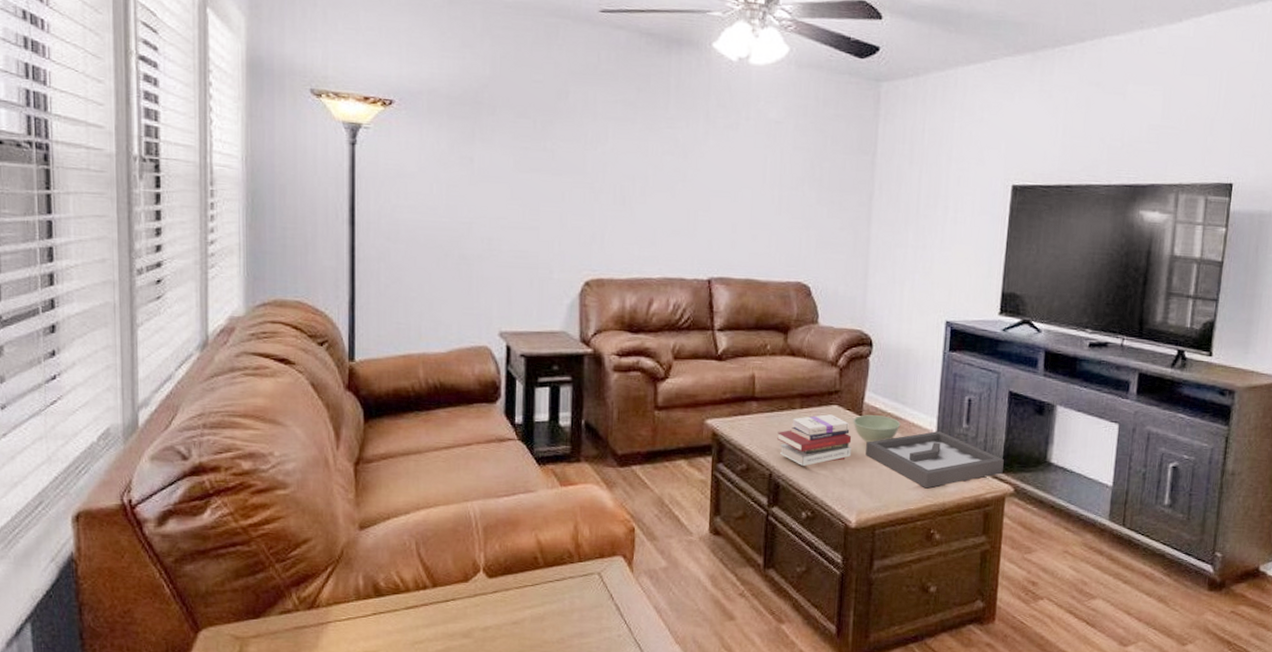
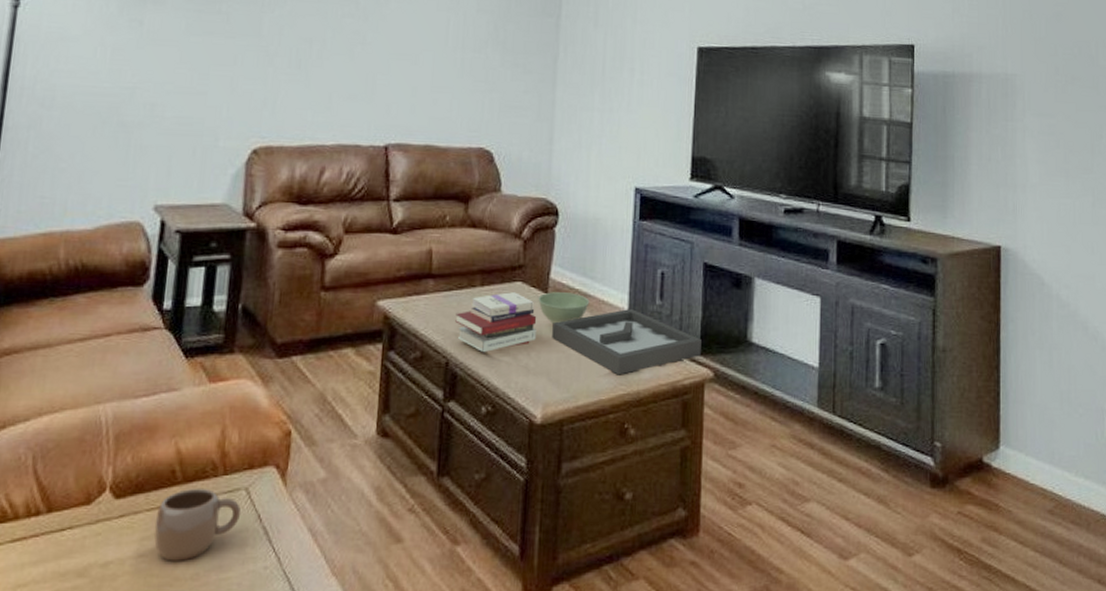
mug: none [523,571,596,628] -> present [153,488,242,561]

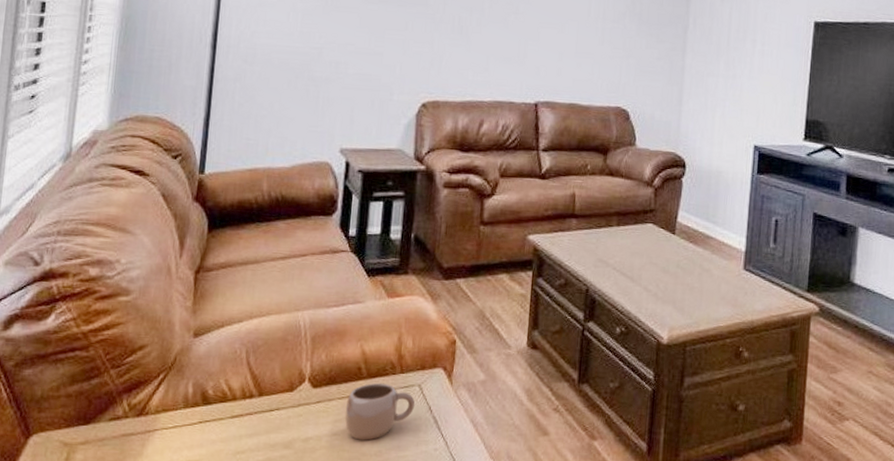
books: present [455,292,537,353] -> none [594,232,665,283]
bowl: present [538,292,590,324] -> none [666,233,712,261]
decorative tray: present [552,309,701,375] -> none [678,250,809,306]

